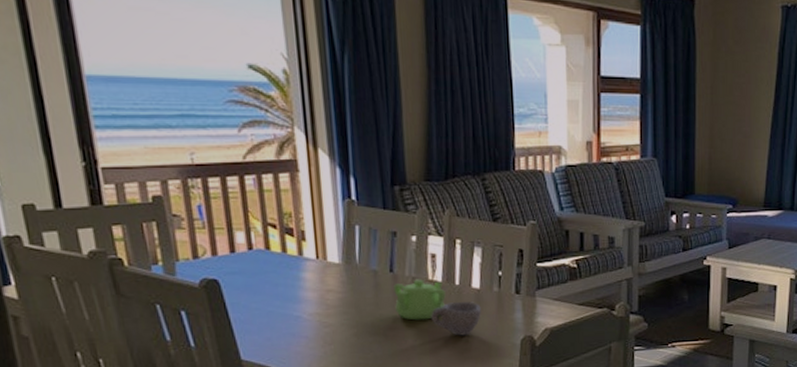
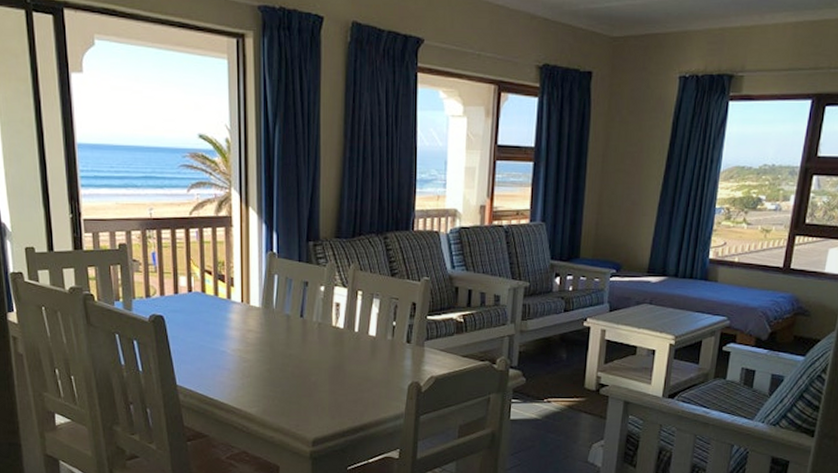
teapot: present [394,279,446,321] -> none [303,325,346,361]
cup: present [431,301,481,336] -> none [332,346,375,378]

